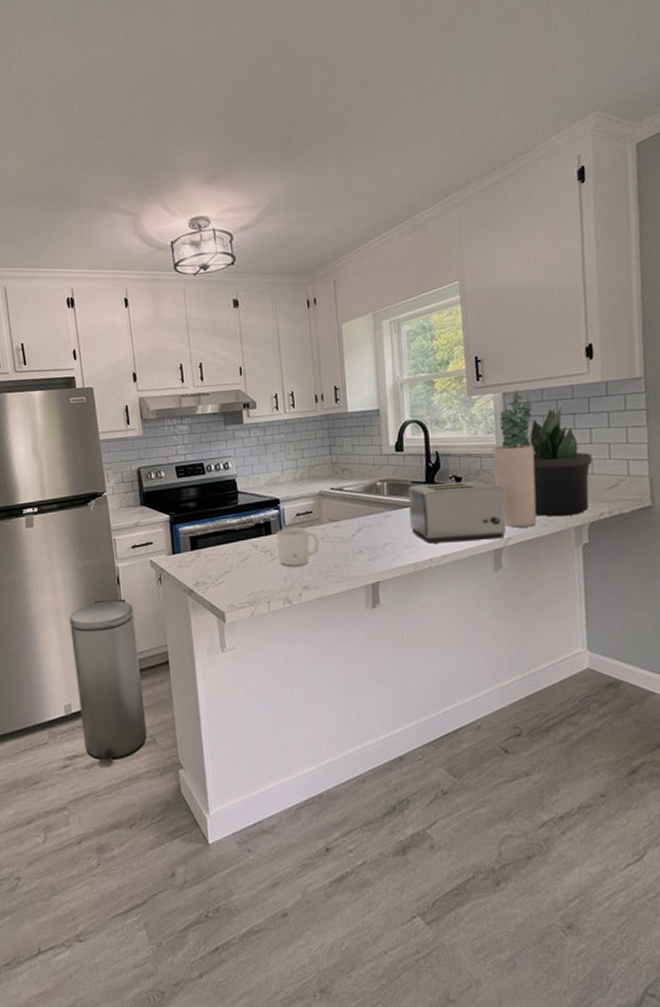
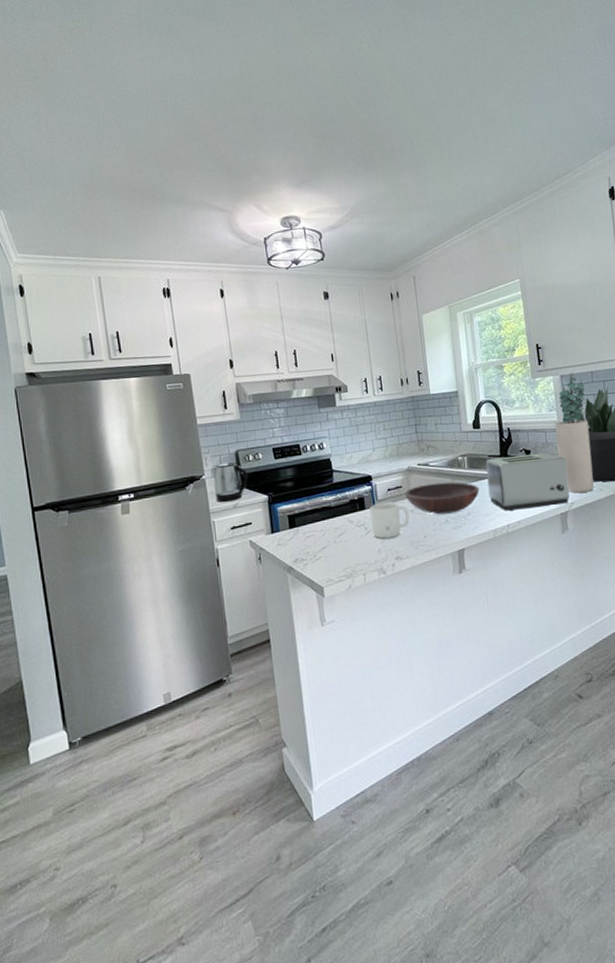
pedal bin: present [69,599,147,768] -> none [168,580,250,756]
kettle: none [112,480,151,521] -> present [210,462,249,503]
wooden bowl: none [315,509,400,544] -> present [404,482,480,515]

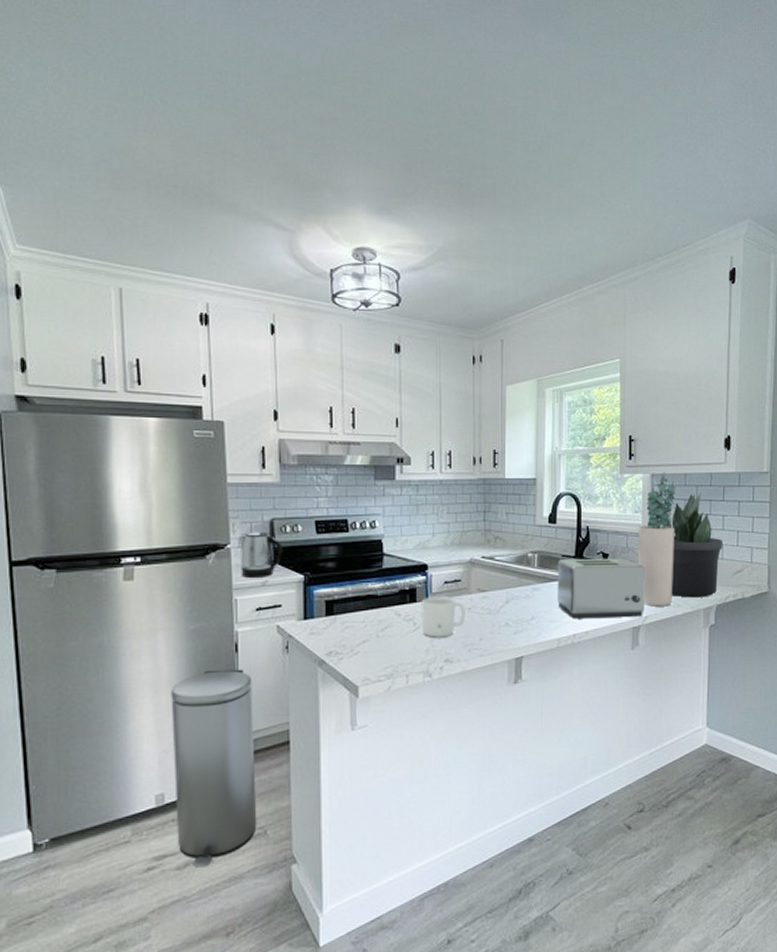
pedal bin: none [168,580,250,756] -> present [171,669,257,868]
wooden bowl: present [404,482,480,515] -> none [463,580,548,616]

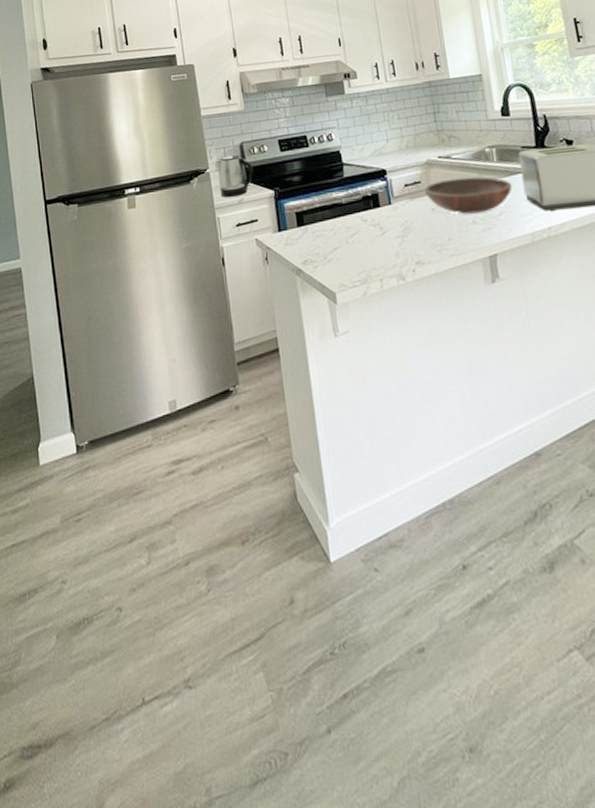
pedal bin: present [171,669,257,868] -> none [173,281,258,473]
mug: present [421,596,466,638] -> none [384,199,431,241]
wooden bowl: none [463,580,548,616] -> present [424,177,513,214]

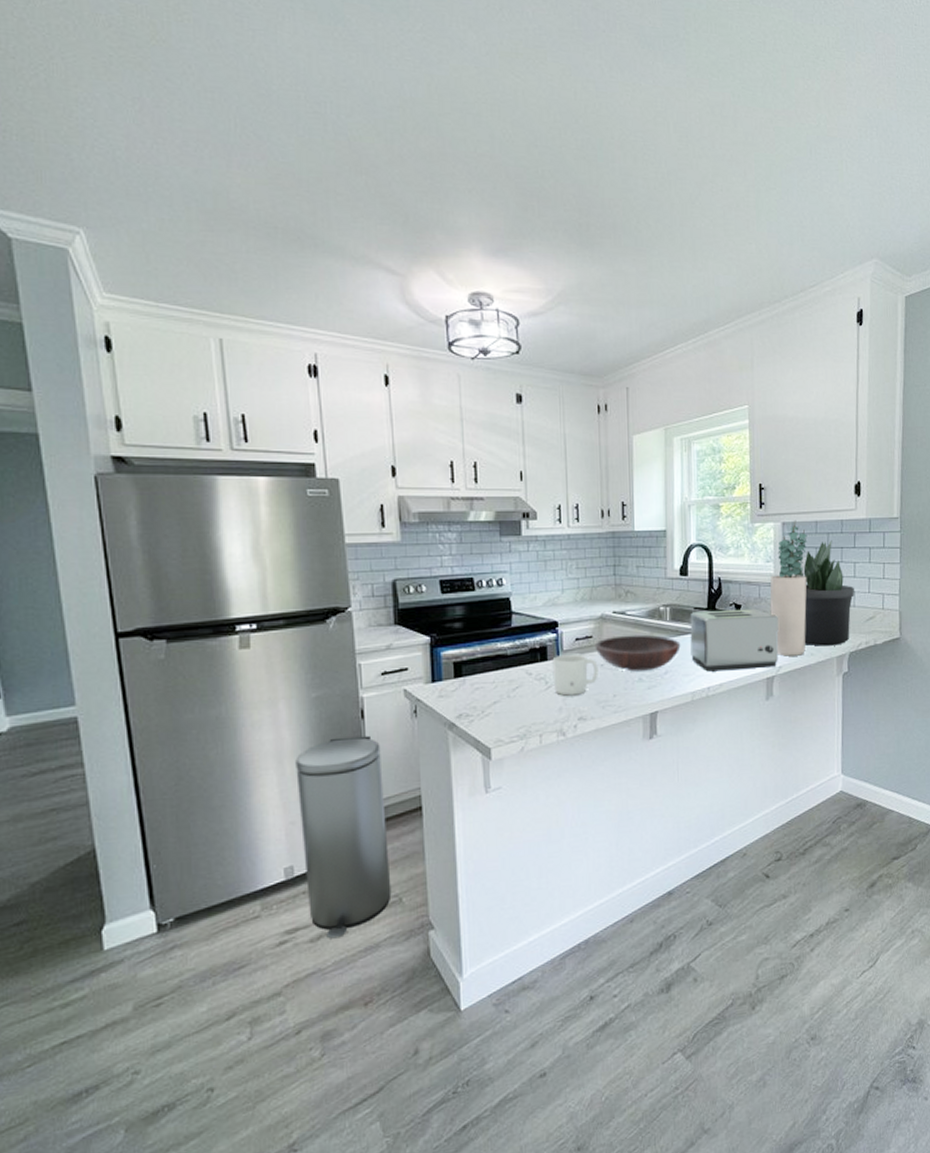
pedal bin: none [173,281,258,473] -> present [295,735,392,939]
kettle: present [215,155,254,199] -> none [359,594,407,643]
mug: none [384,199,431,241] -> present [552,653,598,696]

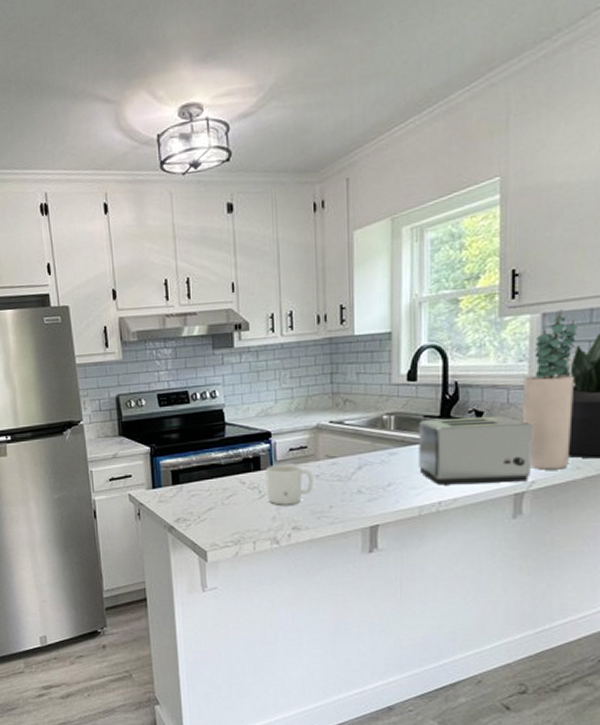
pedal bin: present [295,735,392,939] -> none [44,533,123,699]
wooden bowl: present [595,634,681,671] -> none [309,445,407,483]

